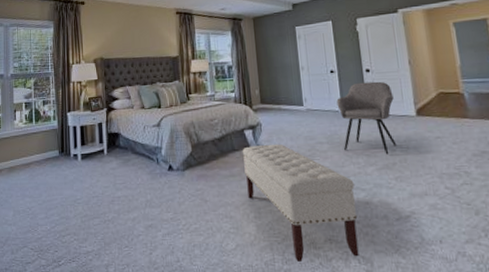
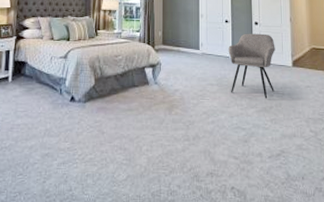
bench: present [242,144,359,261] -> none [141,82,237,193]

